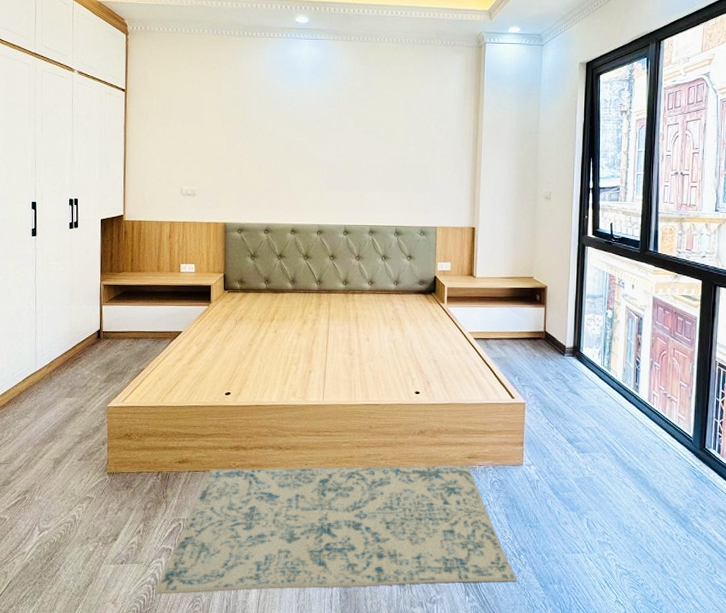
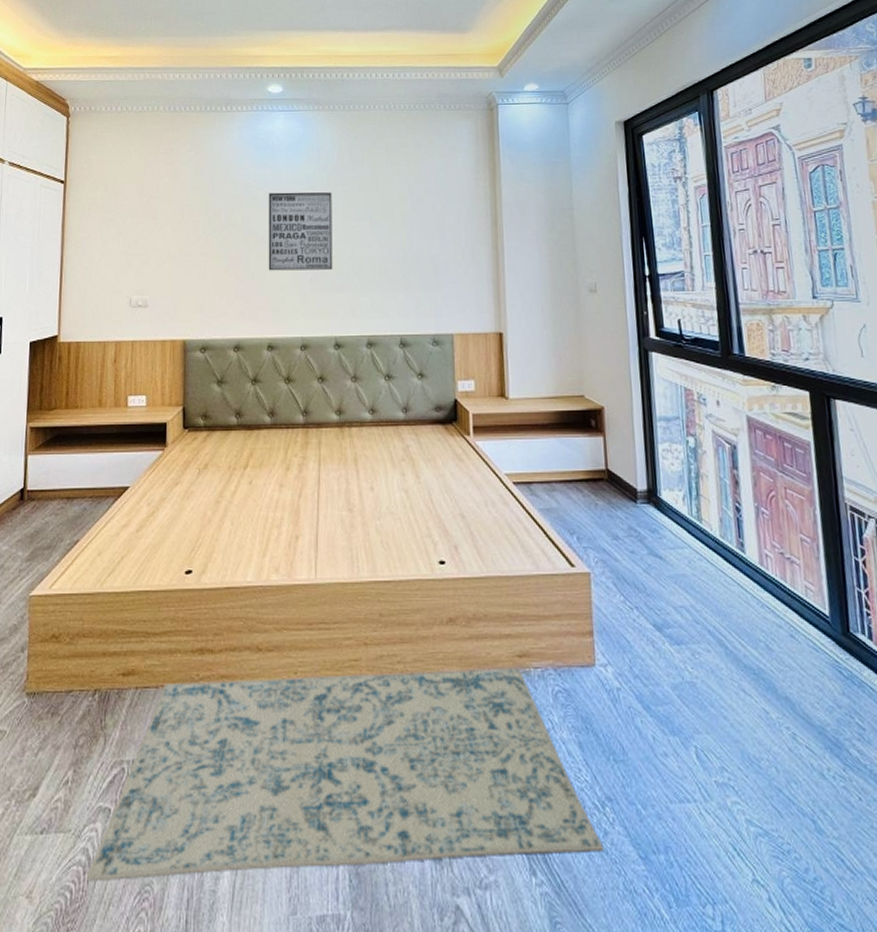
wall art: none [293,108,346,172] -> present [268,192,333,271]

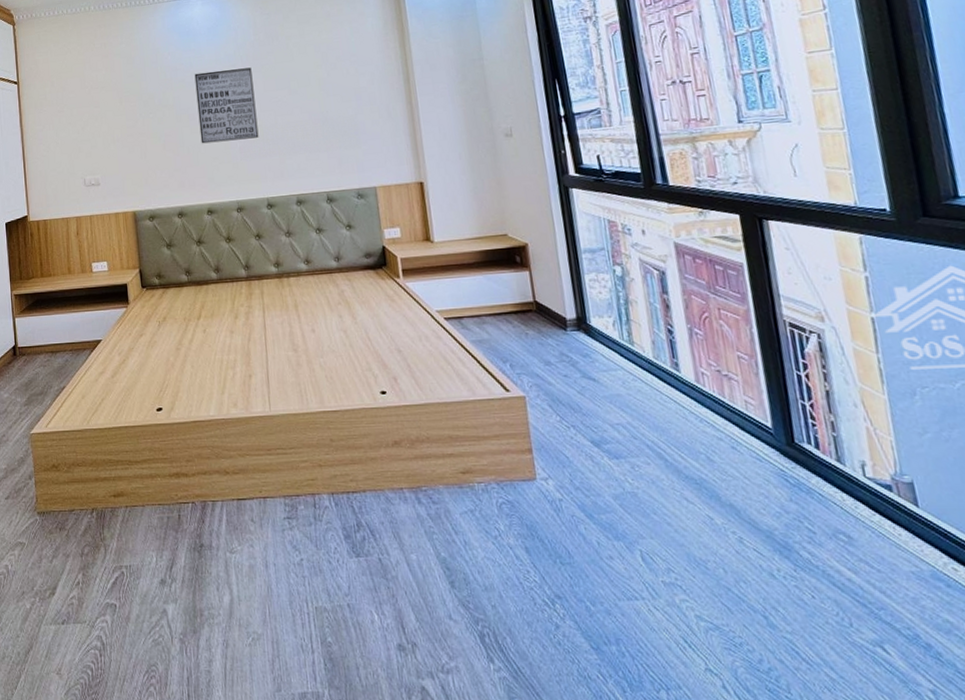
rug: present [85,669,605,882] -> none [102,484,557,662]

